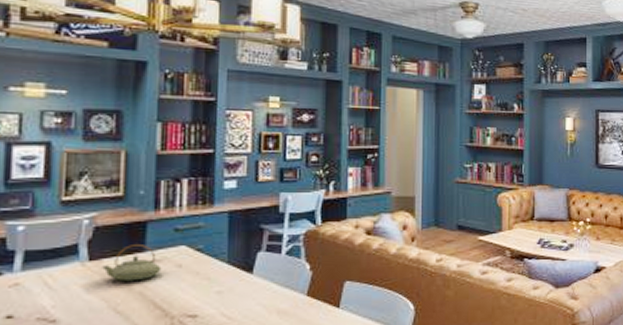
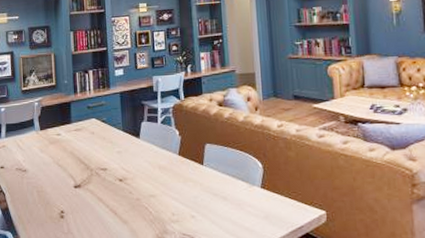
teapot: present [102,245,162,282] -> none [48,118,82,144]

